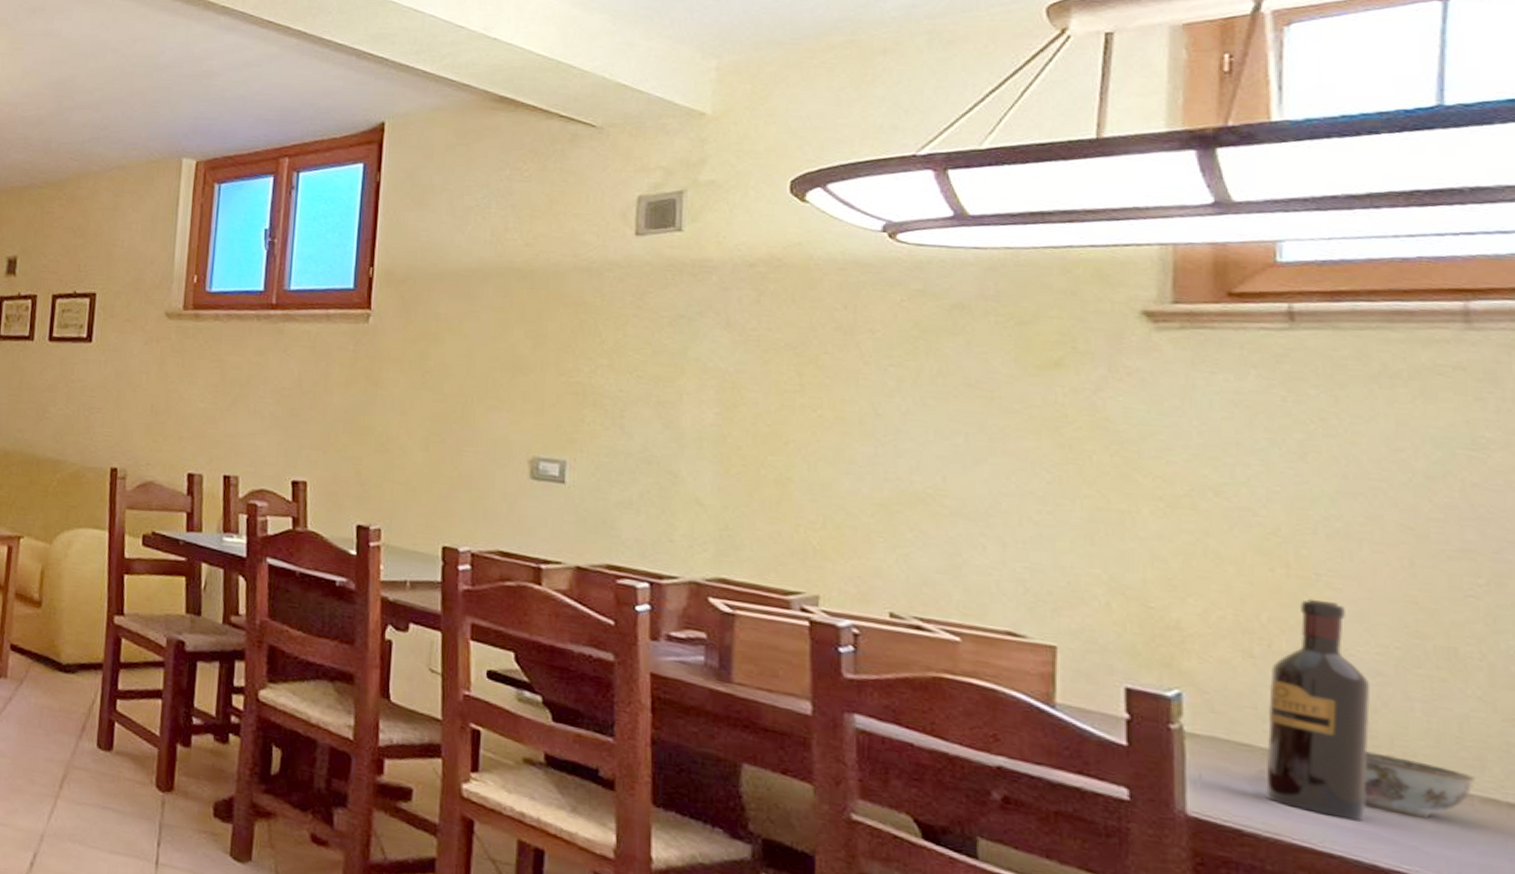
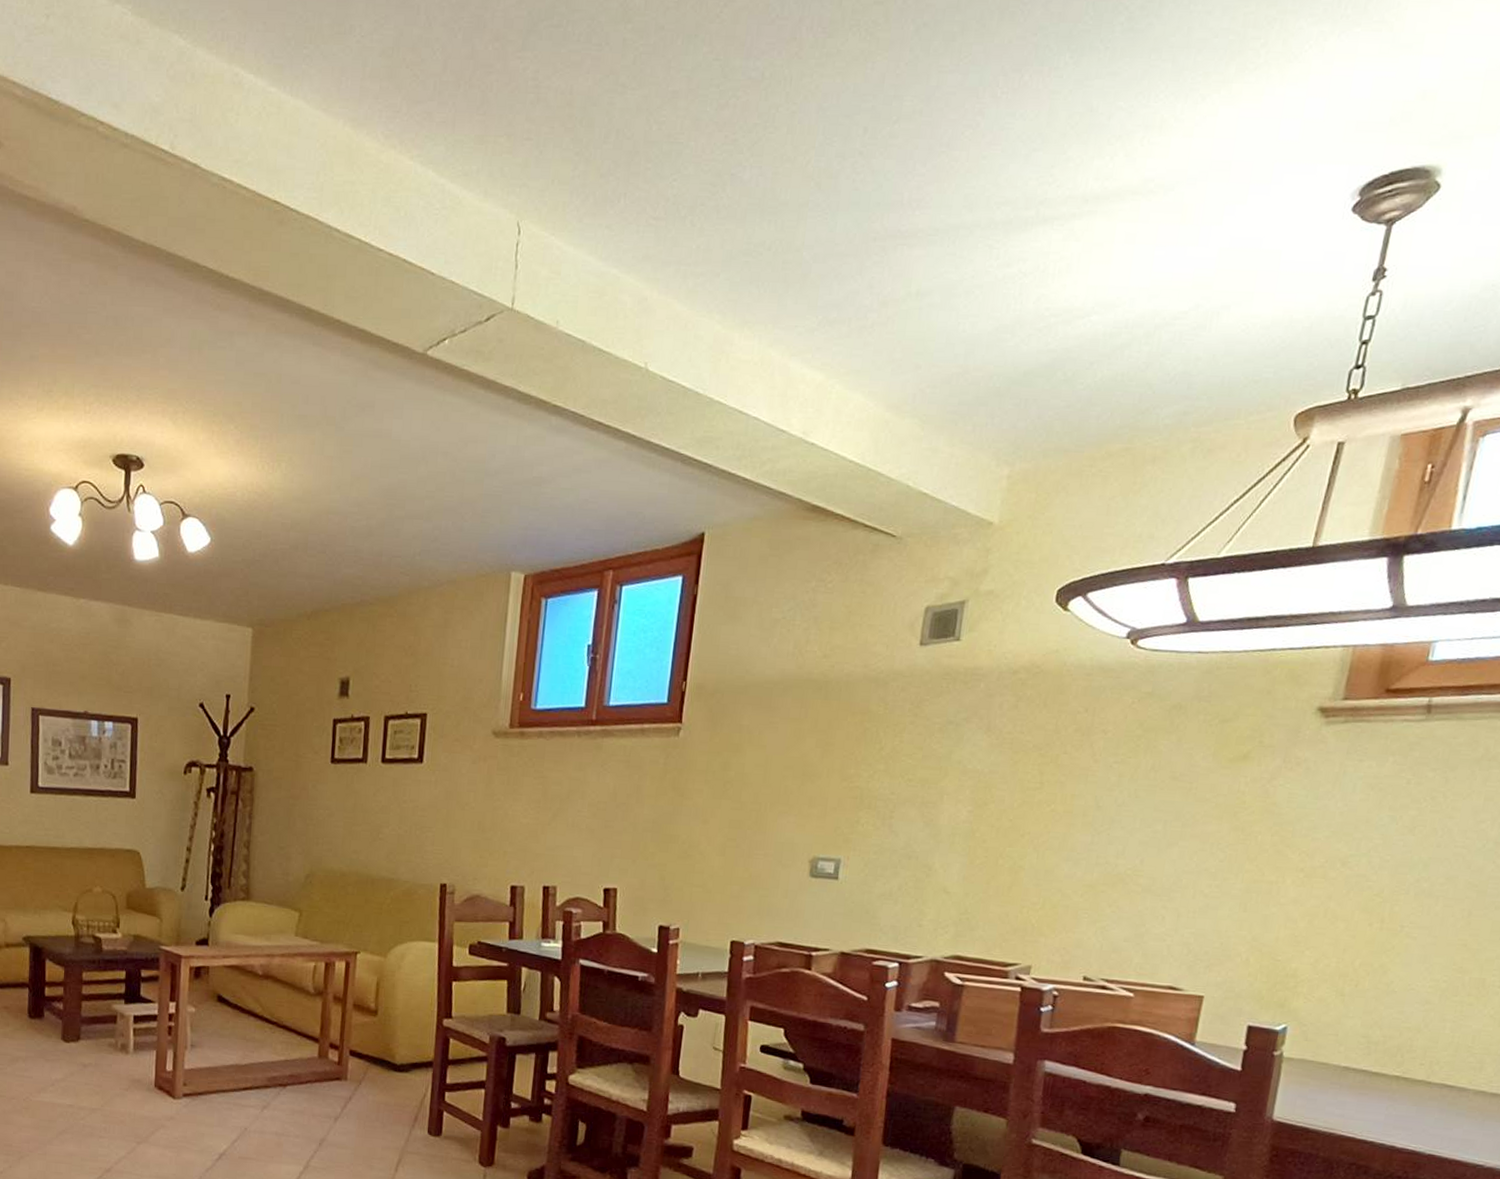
wine bottle: present [1266,598,1371,821] -> none [1330,946,1420,1115]
bowl: present [1363,751,1475,820] -> none [1396,1062,1474,1110]

